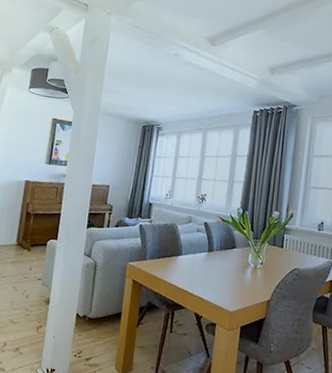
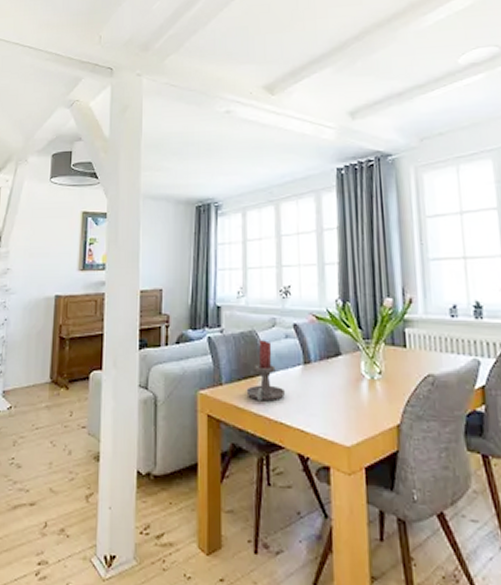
candle holder: none [163,231,192,275] -> present [246,340,286,401]

